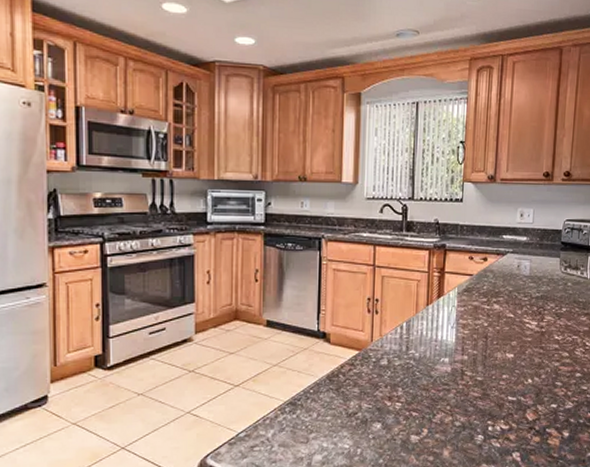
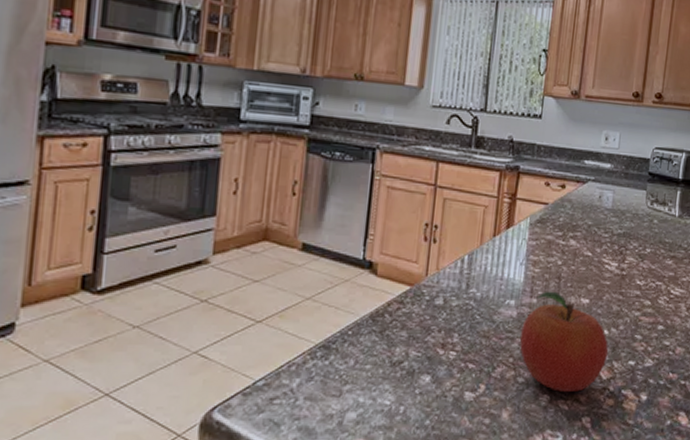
fruit: none [455,349,533,432] -> present [520,291,609,392]

